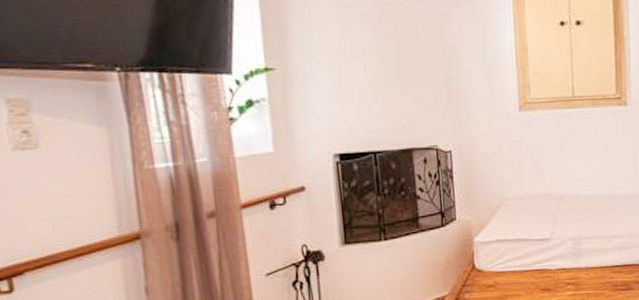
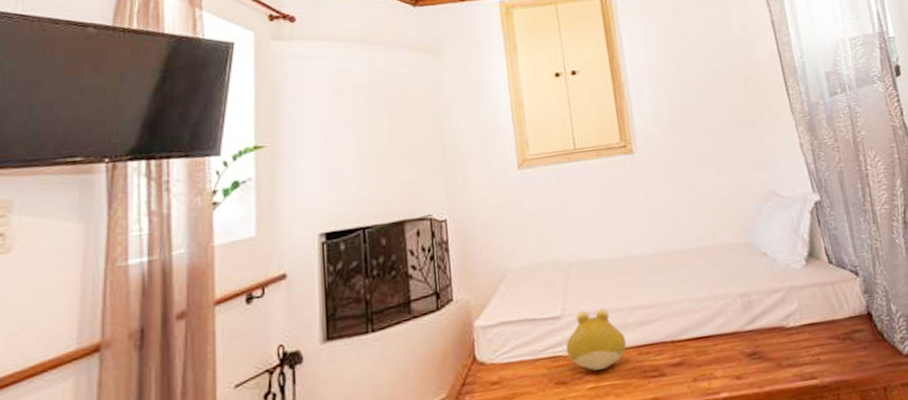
plush toy: none [552,235,603,282] -> present [566,308,626,371]

